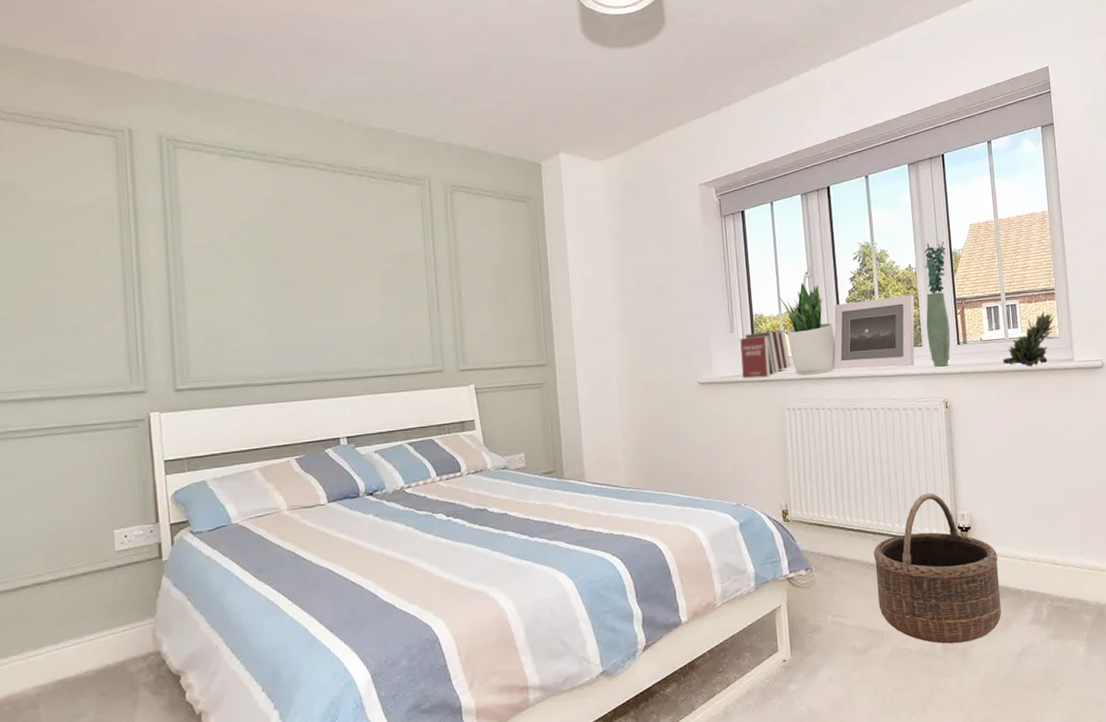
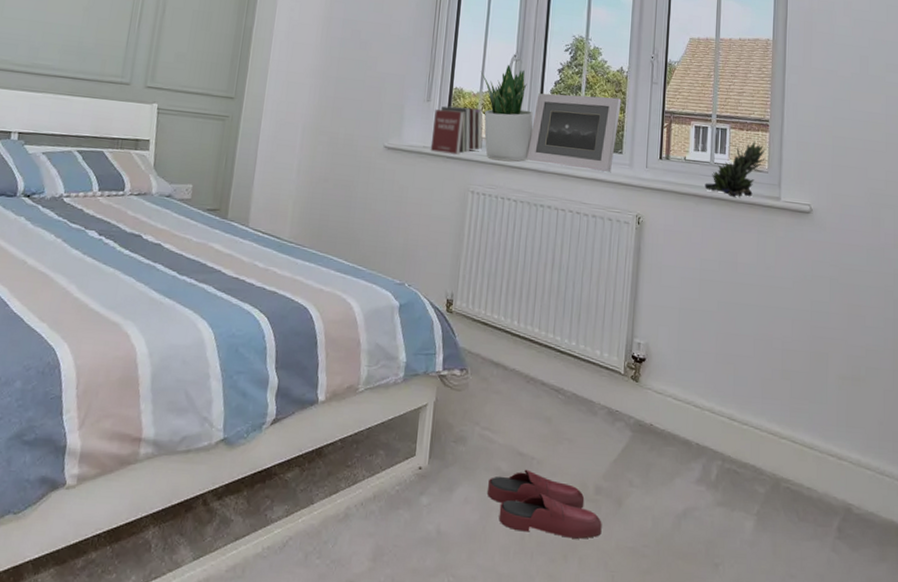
slippers: none [847,642,954,696] -> present [487,469,602,539]
basket: present [873,492,1002,644] -> none [533,311,671,490]
vase: present [924,242,951,367] -> none [628,48,661,180]

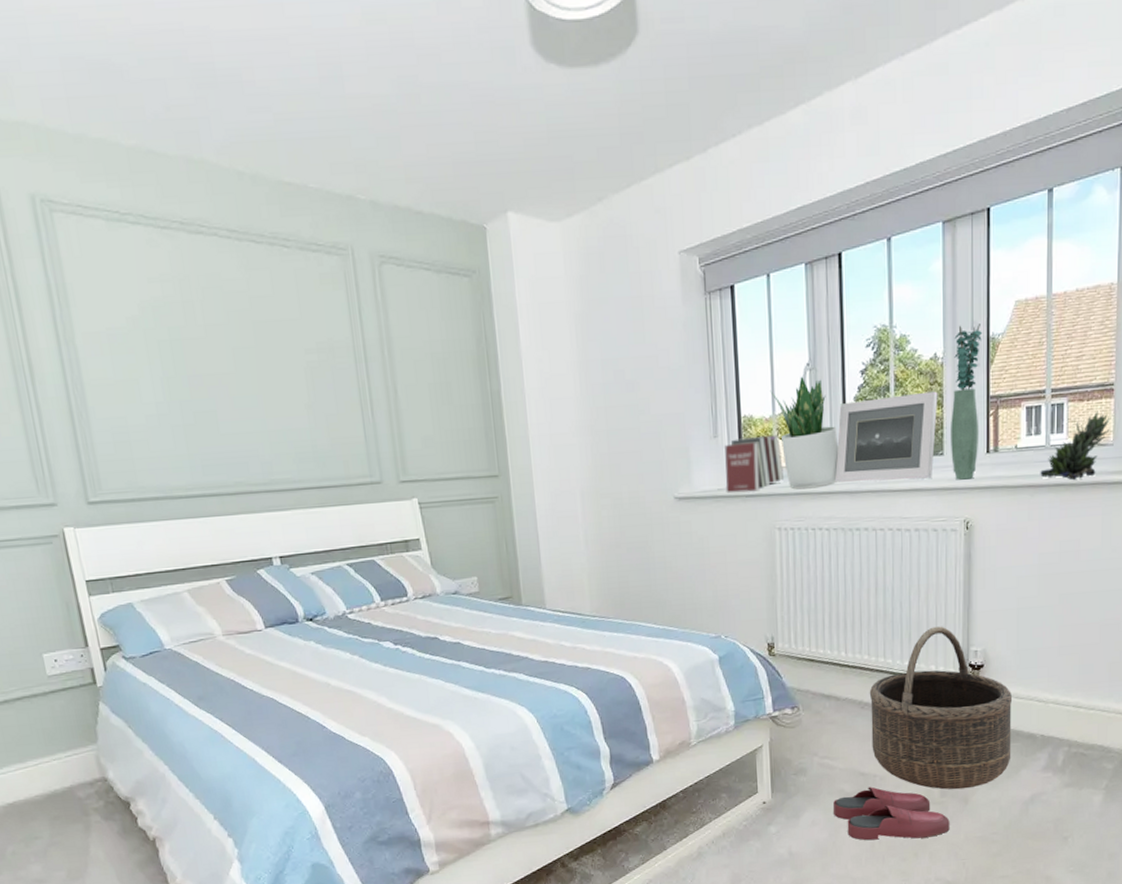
basket: none [533,311,671,490] -> present [869,626,1013,790]
vase: none [628,48,661,180] -> present [949,324,982,480]

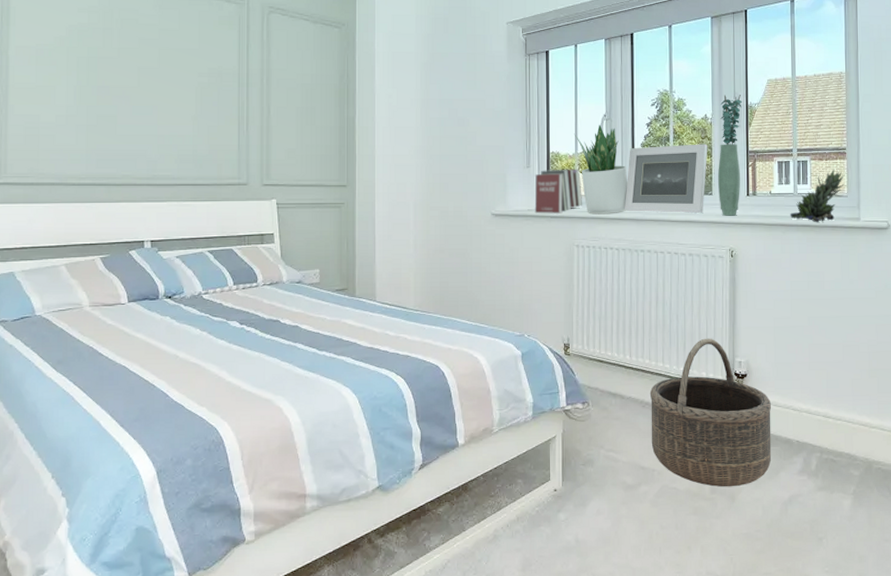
slippers: present [833,786,950,841] -> none [617,480,719,532]

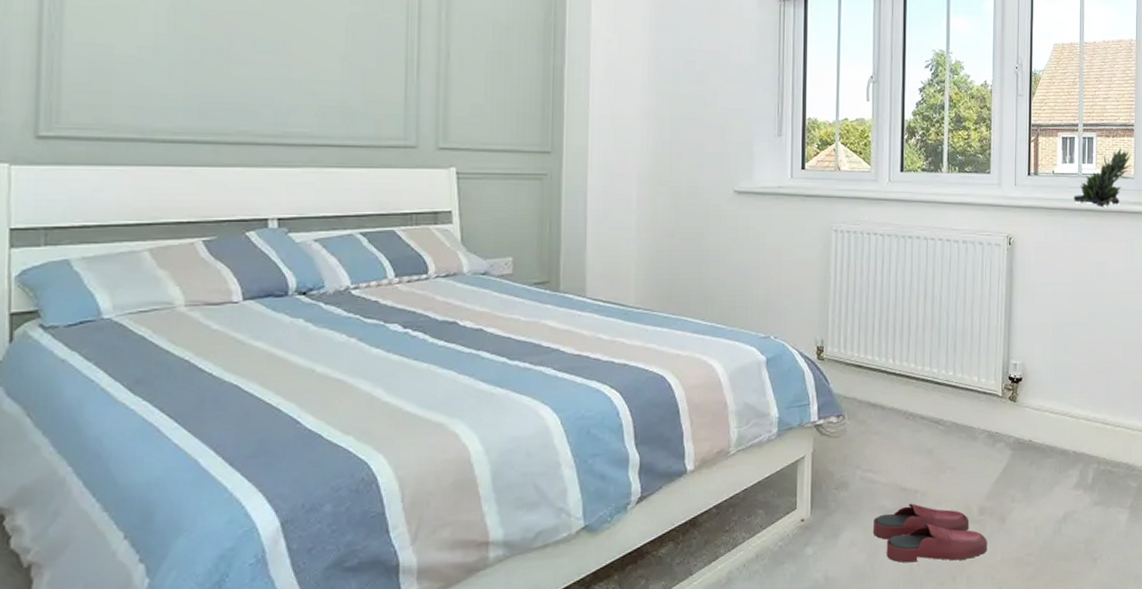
books: present [534,169,582,214] -> none [786,138,843,192]
planter: present [574,124,628,215] -> none [835,87,896,194]
slippers: none [617,480,719,532] -> present [874,503,987,563]
picture frame: present [625,144,708,213] -> none [892,114,987,194]
basket: present [649,338,772,487] -> none [914,337,1048,507]
vase: present [717,95,742,216] -> none [996,59,1025,198]

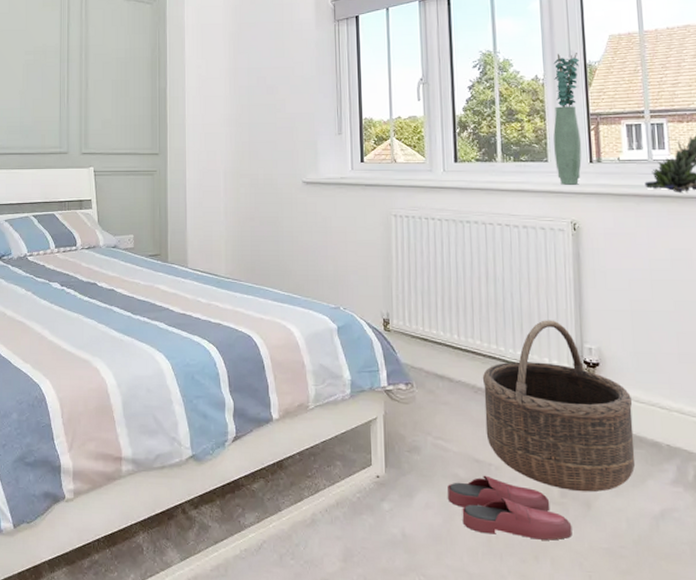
basket: none [914,337,1048,507] -> present [482,320,636,493]
vase: none [996,59,1025,198] -> present [553,53,582,185]

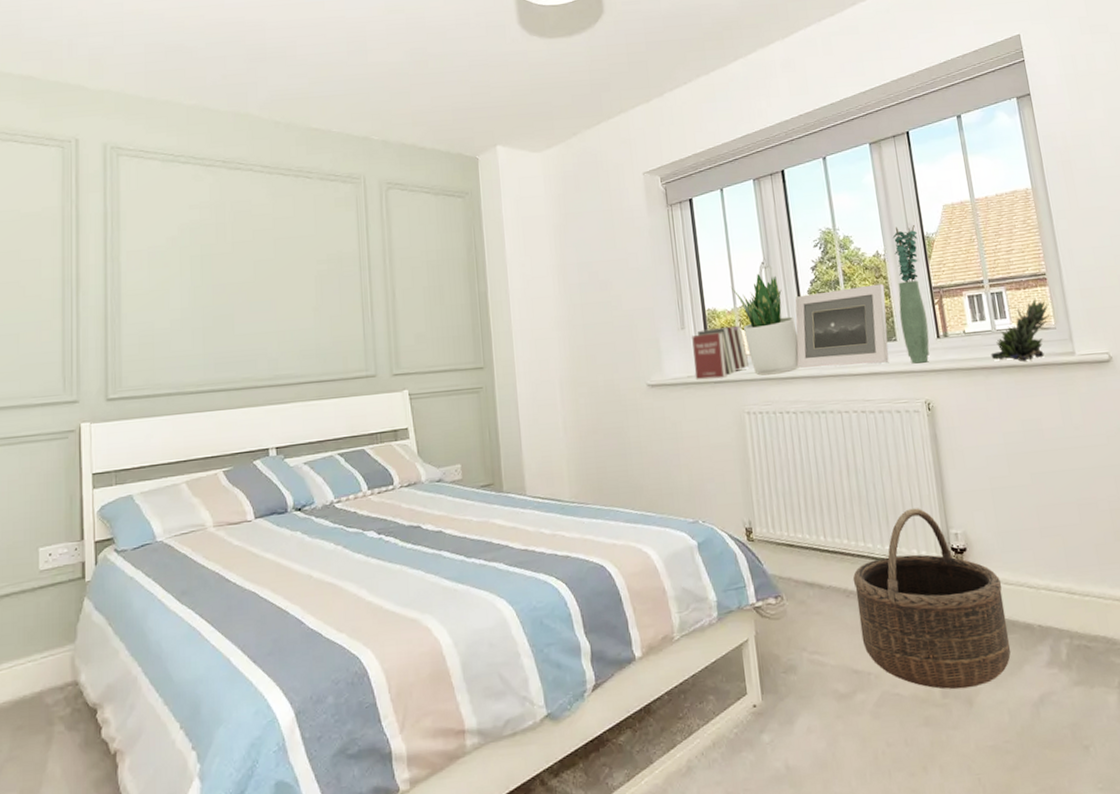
books: none [347,135,399,182] -> present [692,325,749,380]
planter: none [388,88,450,183] -> present [730,273,799,376]
picture frame: none [446,107,541,181] -> present [795,284,889,368]
slippers: present [448,475,572,541] -> none [828,686,958,751]

